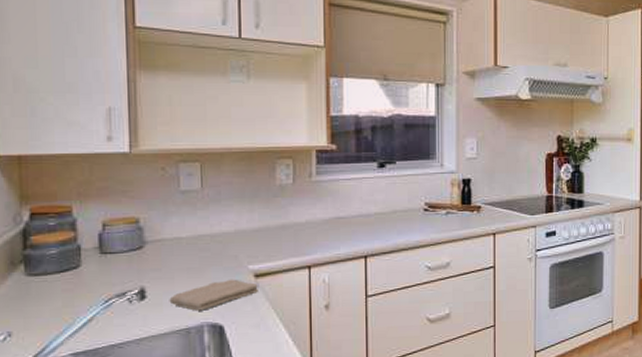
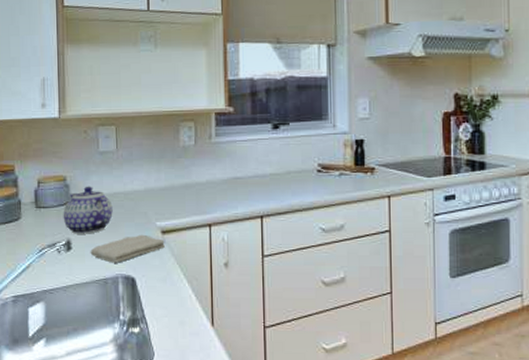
teapot: none [135,228,197,281] -> present [63,186,113,234]

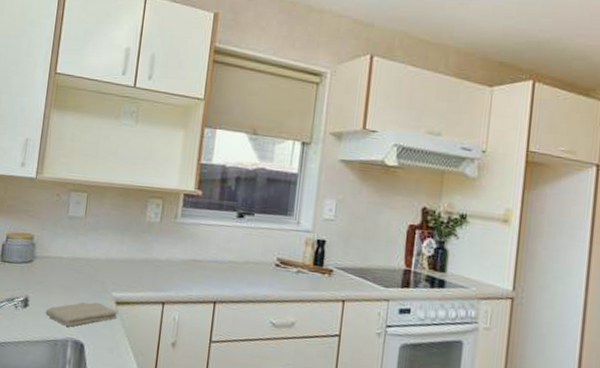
teapot: present [63,186,113,234] -> none [25,247,73,294]

